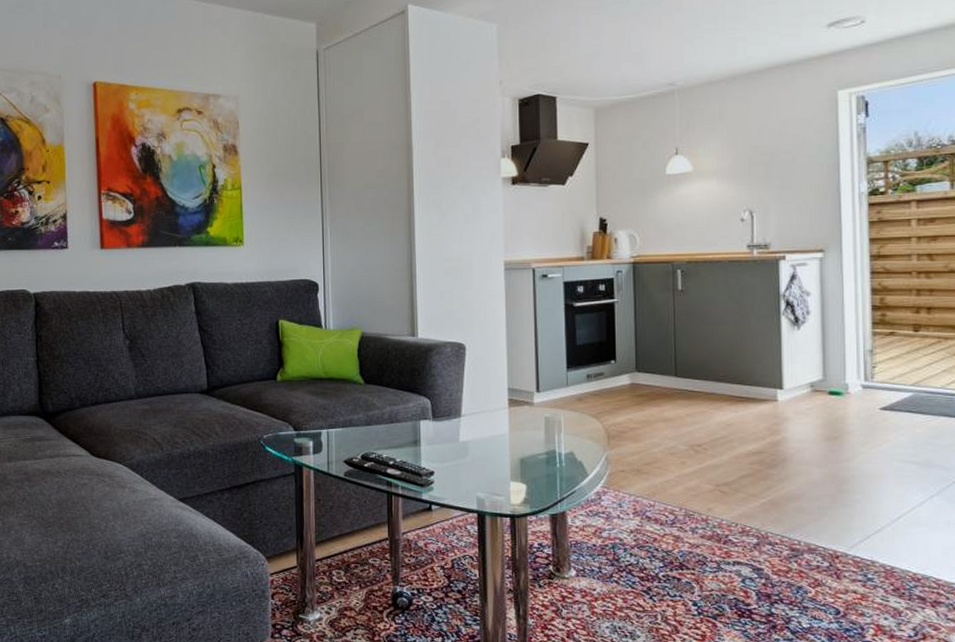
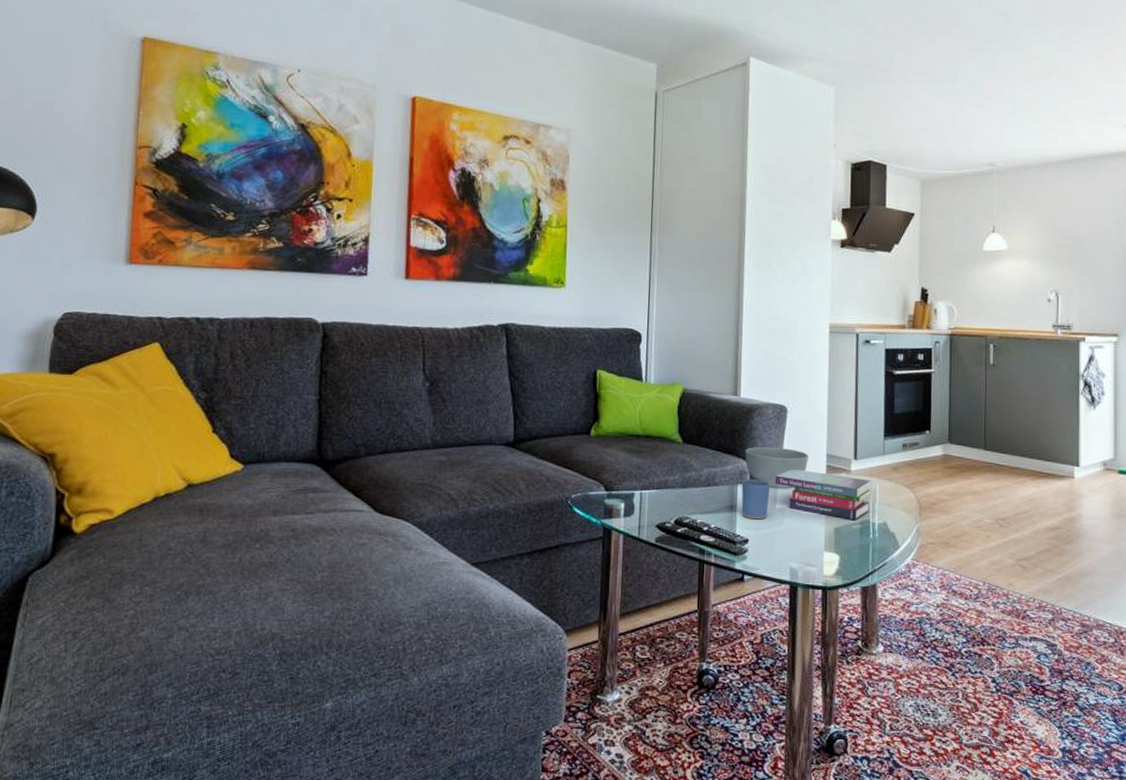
mug: none [424,415,453,453] -> present [741,479,771,520]
bowl: none [426,383,489,423] -> present [745,446,808,489]
books: none [458,403,556,451] -> present [775,468,872,521]

